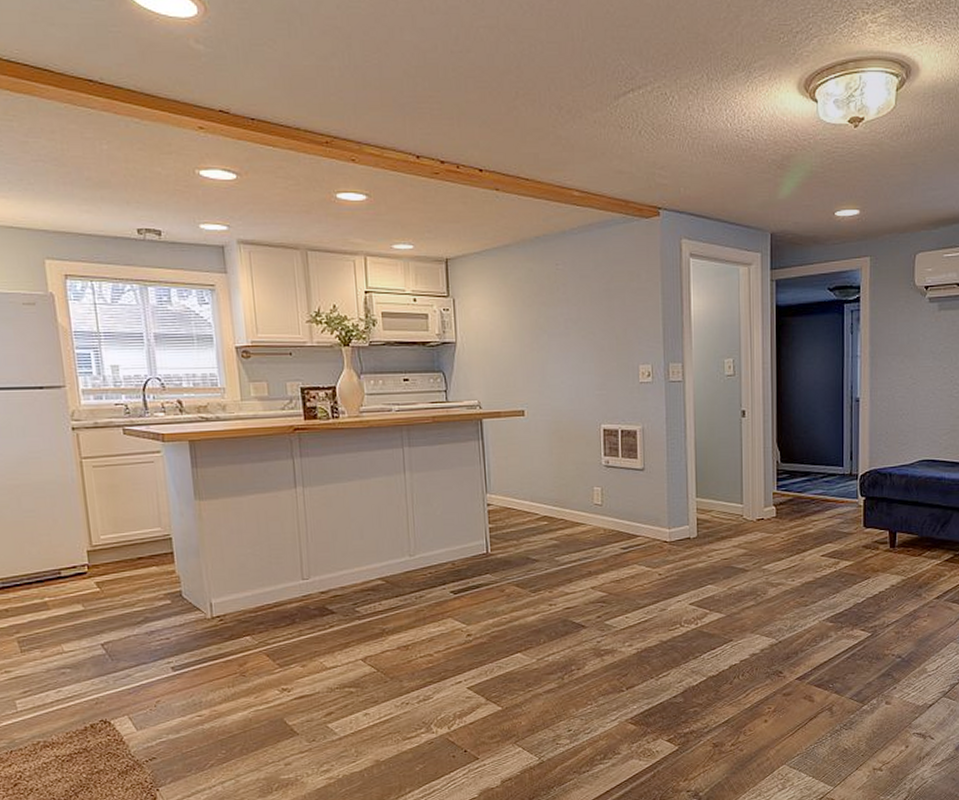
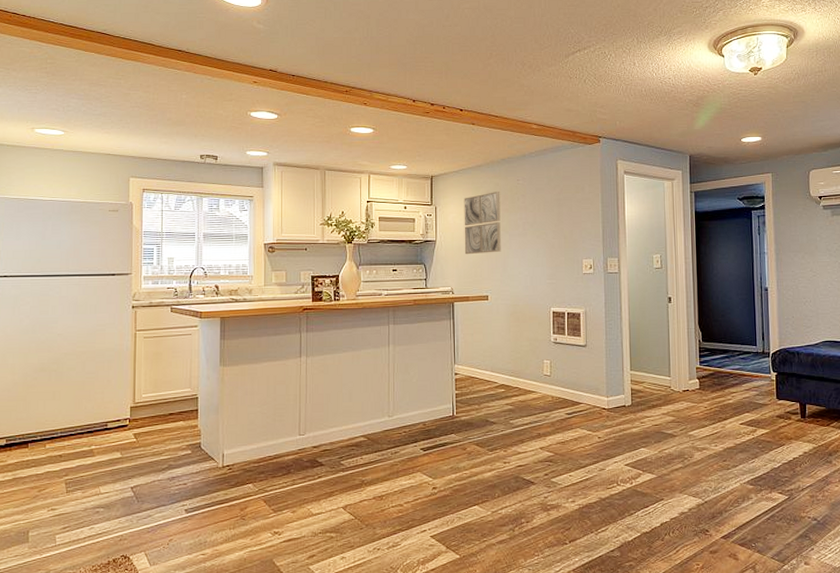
wall art: none [489,279,538,360] -> present [464,192,501,255]

